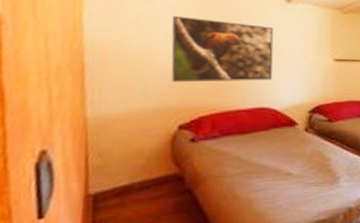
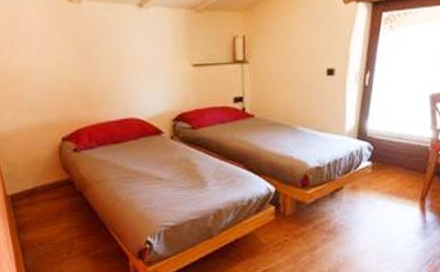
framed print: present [171,16,274,83] -> none [38,34,135,99]

